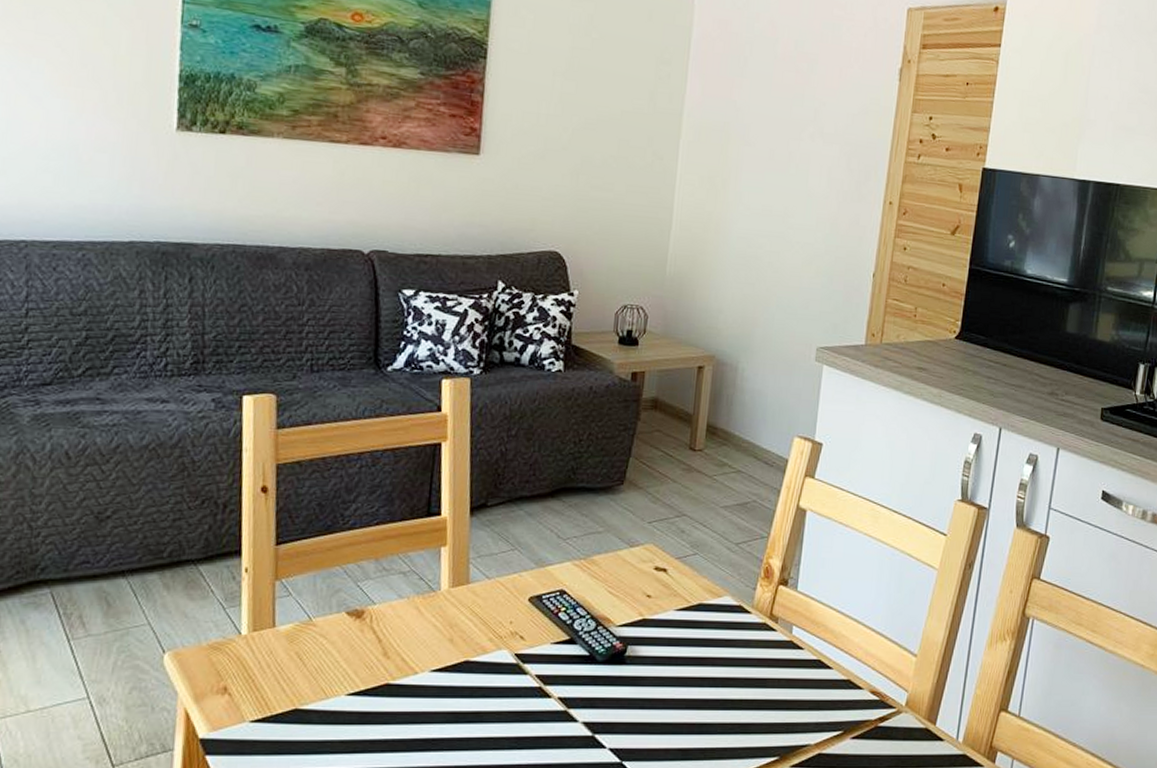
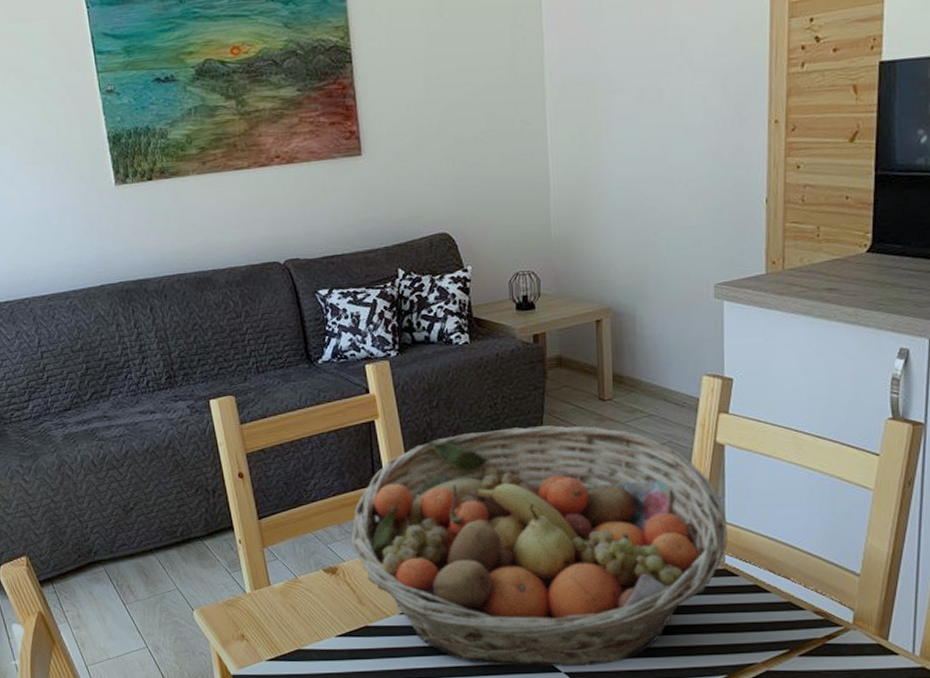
fruit basket: none [386,468,800,743] -> present [350,425,728,667]

